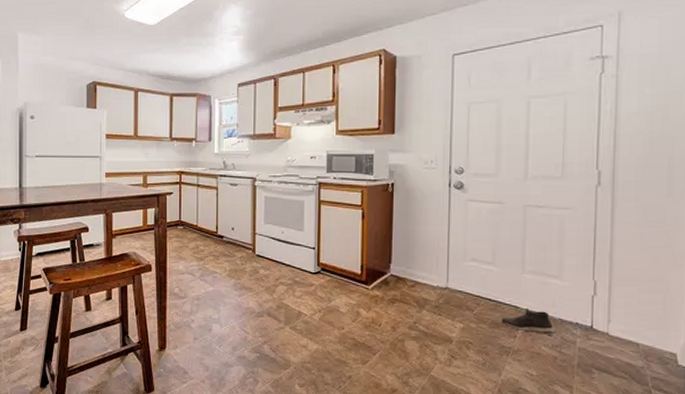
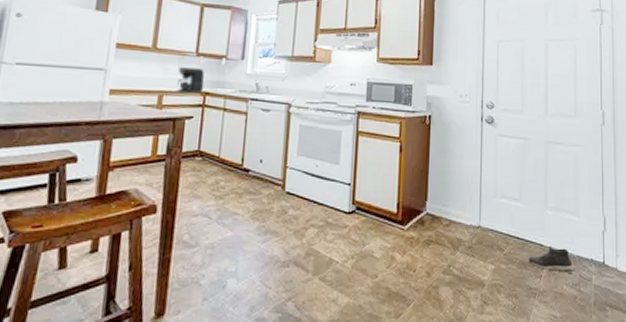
coffee maker: none [157,151,179,174] -> present [176,67,205,94]

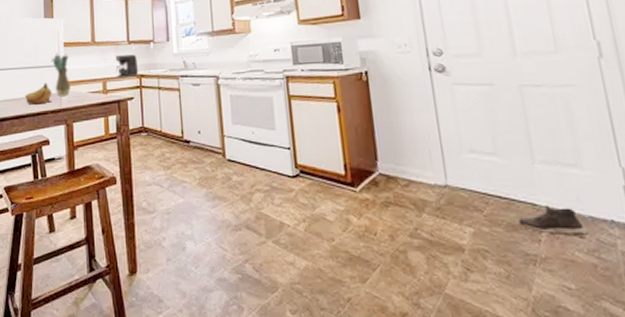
fruit: none [51,87,91,113] -> present [24,83,52,105]
vase: none [94,54,120,107] -> present [51,53,71,97]

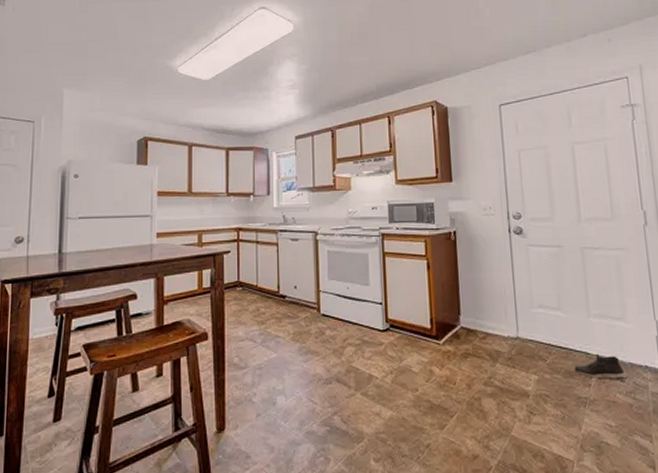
fruit: present [24,83,52,105] -> none [110,233,142,257]
vase: present [51,53,71,97] -> none [142,202,163,249]
coffee maker: present [116,54,139,79] -> none [213,207,237,231]

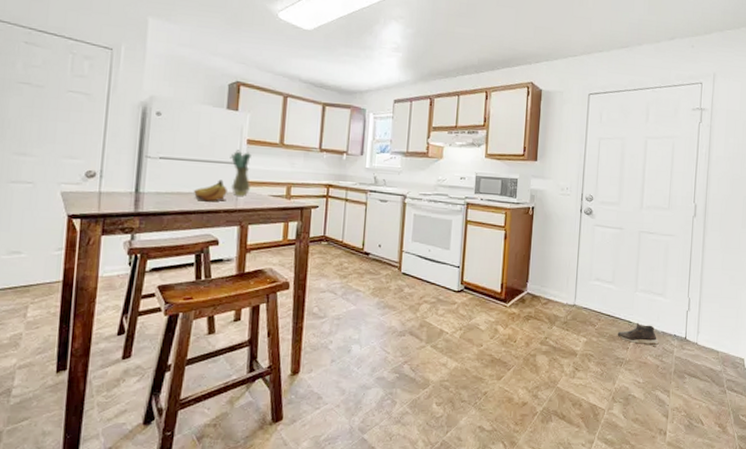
fruit: none [110,233,142,257] -> present [193,179,227,202]
vase: none [142,202,163,249] -> present [230,150,251,197]

